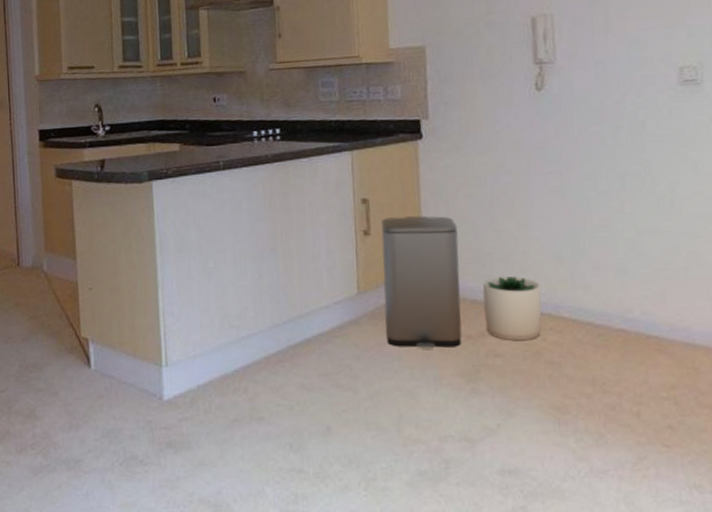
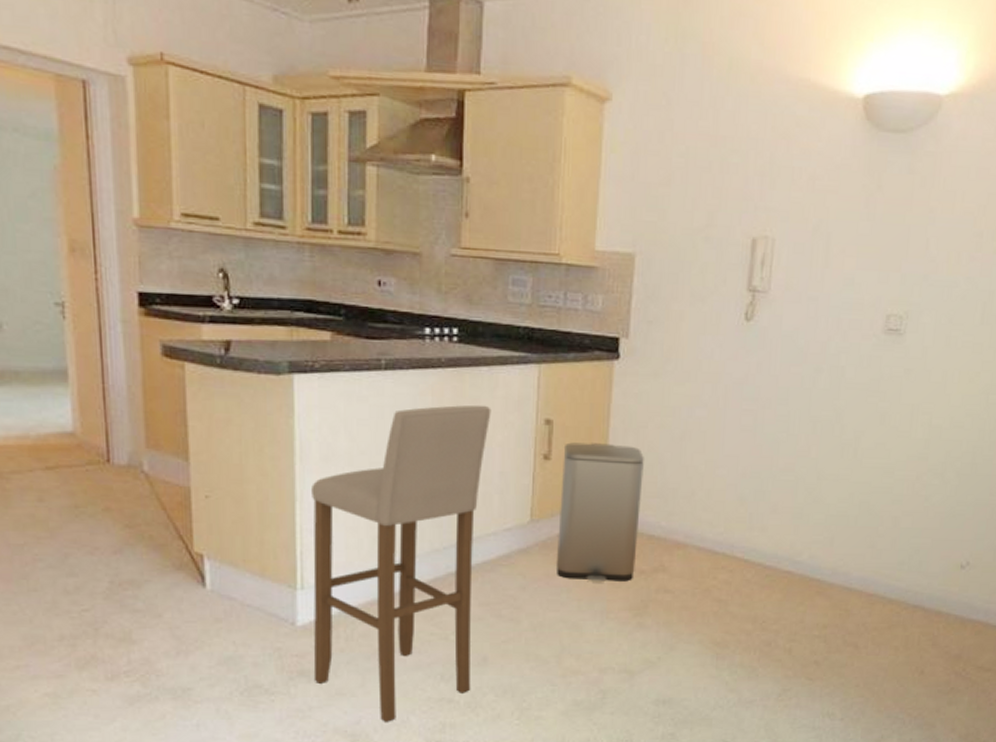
bar stool: none [170,191,317,492] -> present [312,404,492,722]
planter: present [482,275,542,341] -> none [659,512,720,578]

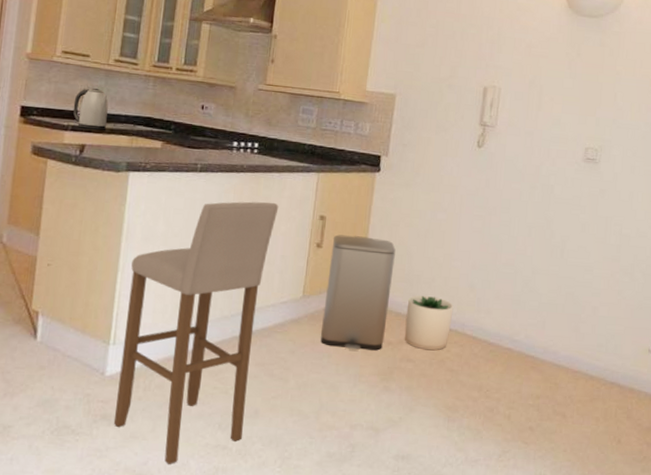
kettle: none [207,264,255,320] -> present [73,88,108,130]
planter: none [659,512,720,578] -> present [404,295,454,351]

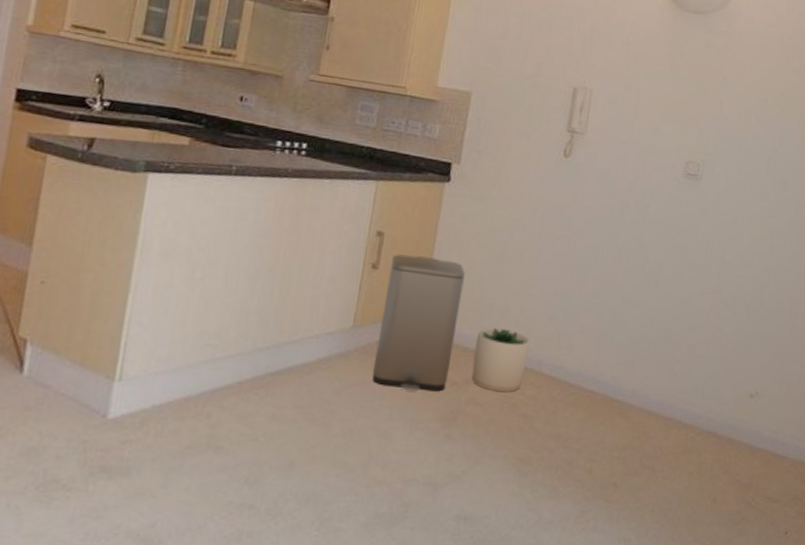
kettle: present [73,88,108,130] -> none [81,71,126,122]
bar stool: present [113,201,279,464] -> none [114,212,329,527]

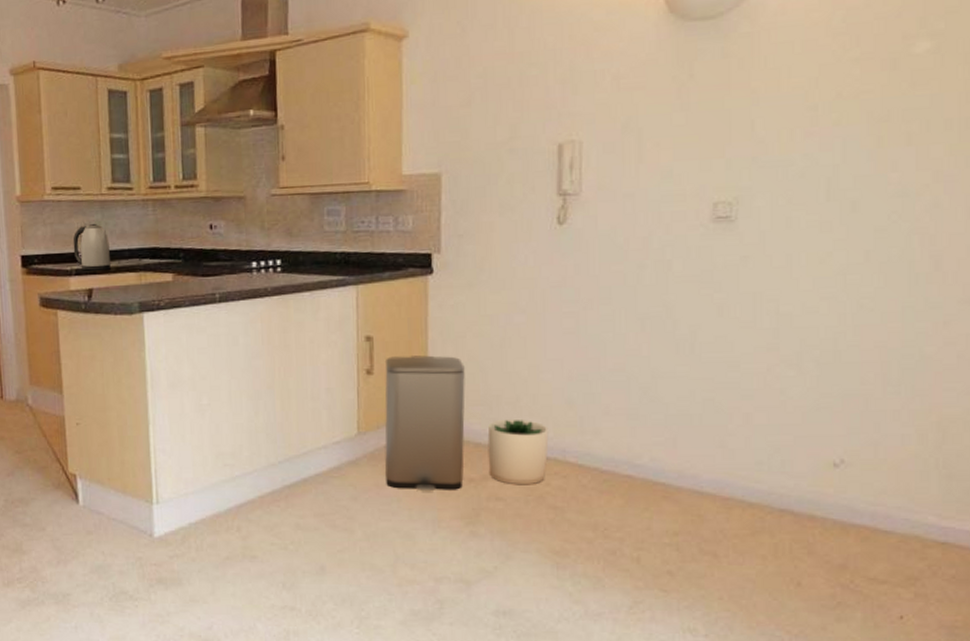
kettle: none [81,71,126,122] -> present [73,224,111,271]

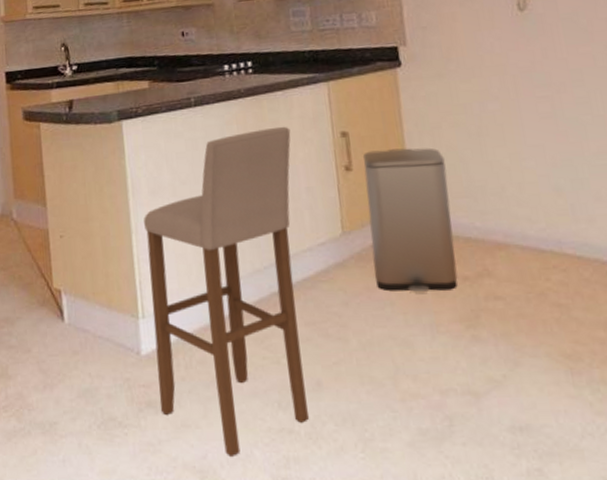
kettle: present [73,224,111,271] -> none [53,38,90,83]
bar stool: none [162,327,315,628] -> present [144,126,309,456]
planter: present [487,419,549,485] -> none [476,210,544,282]

